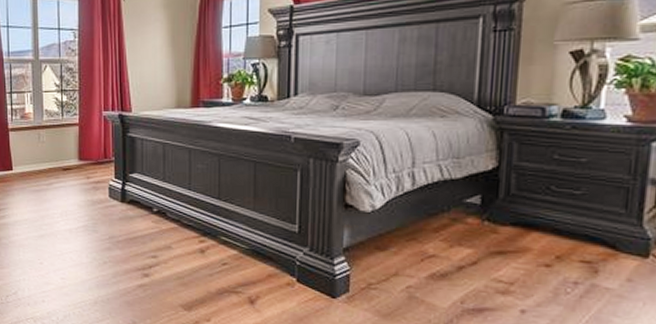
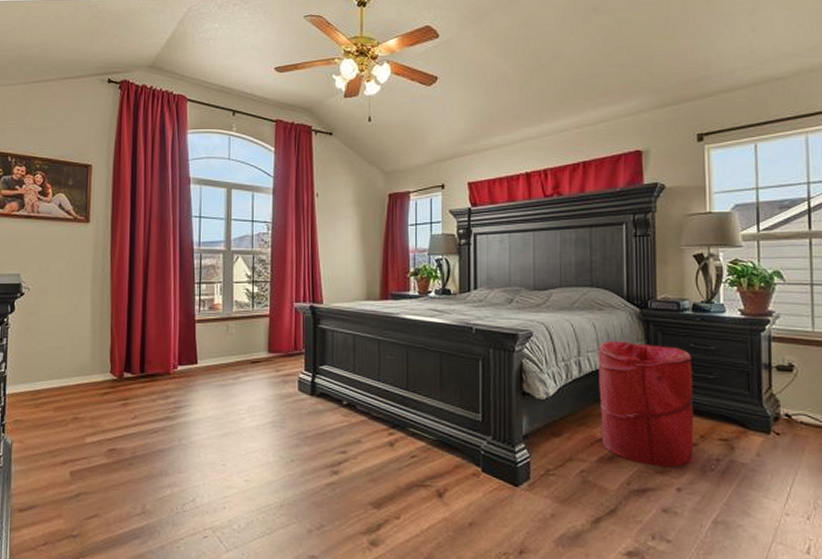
laundry hamper: none [434,151,555,288] -> present [598,341,694,467]

